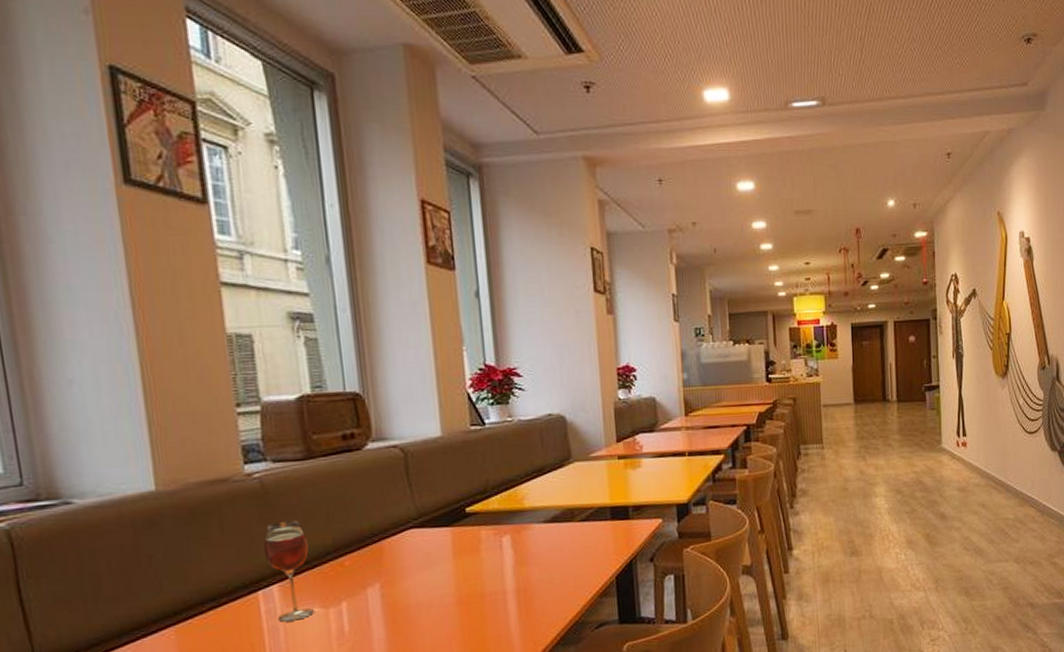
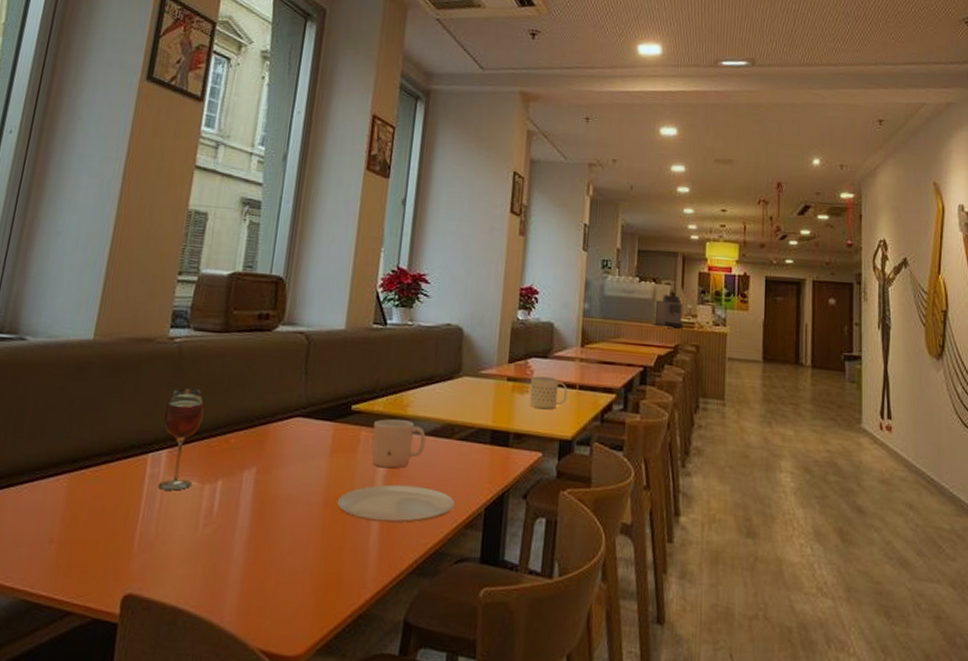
plate: none [470,569,587,610] -> present [337,484,455,524]
mug: none [492,512,548,560] -> present [371,419,426,469]
mug: none [641,449,679,480] -> present [529,376,568,410]
coffee machine: none [749,353,780,386] -> present [651,295,684,329]

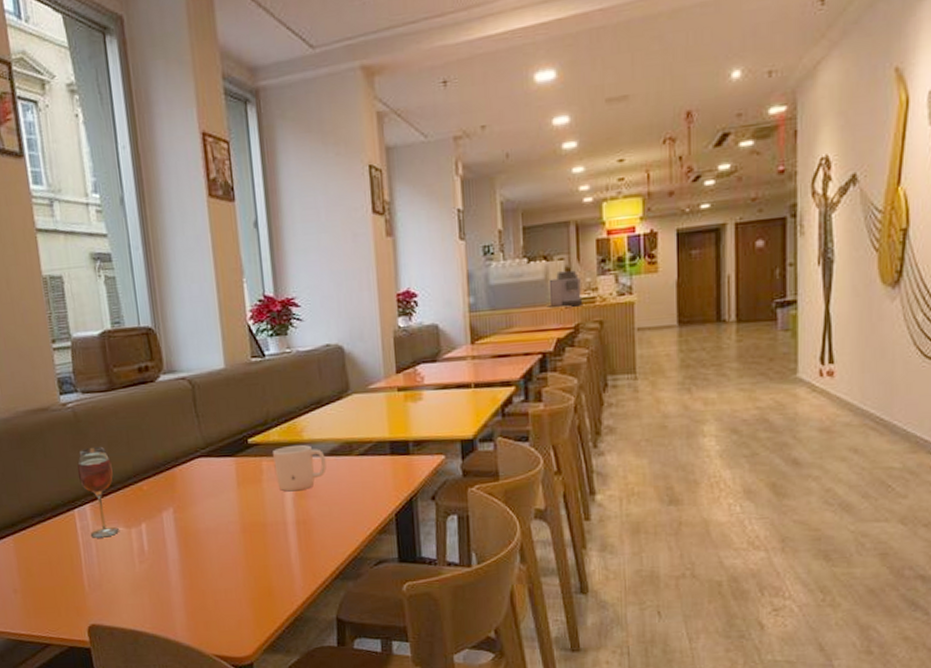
plate: present [337,484,455,524] -> none [253,503,365,540]
mug: present [529,376,568,410] -> none [423,380,463,413]

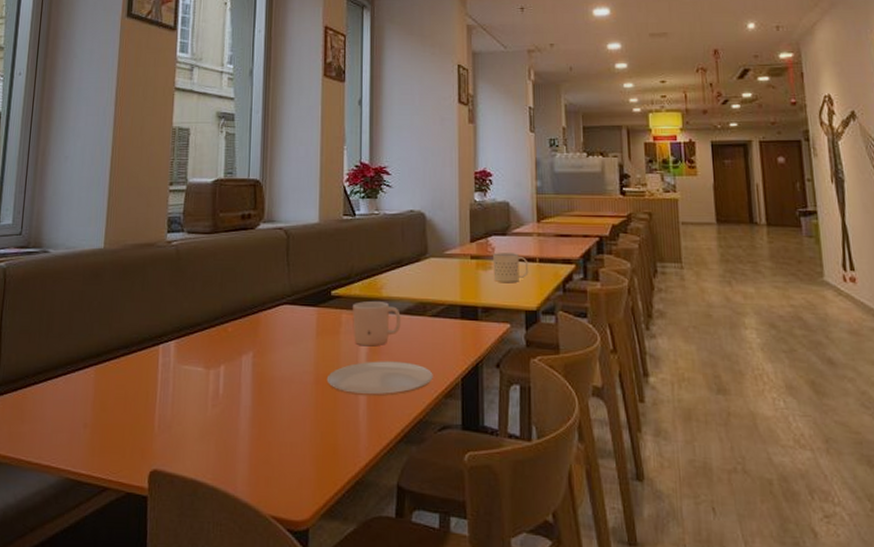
wineglass: present [77,446,119,538] -> none [169,284,203,377]
plate: none [253,503,365,540] -> present [326,361,433,397]
mug: none [423,380,463,413] -> present [493,253,529,283]
coffee machine: present [546,270,583,309] -> none [603,167,634,198]

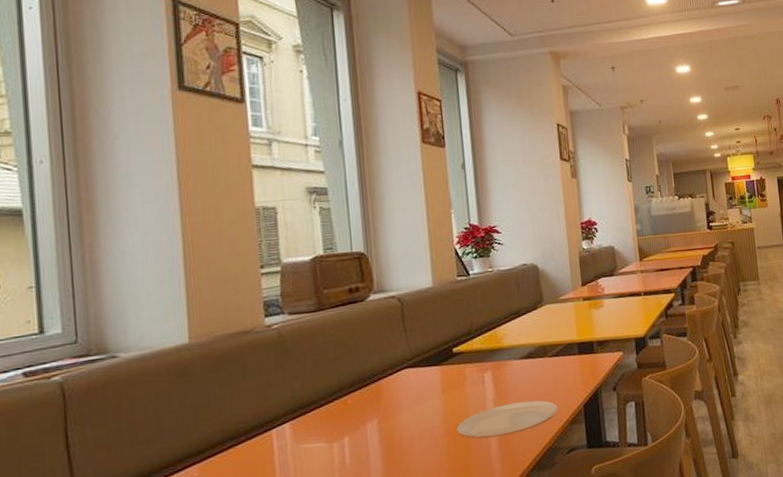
mug: present [353,301,401,347] -> none [476,350,524,394]
mug: present [493,253,529,283] -> none [603,290,636,318]

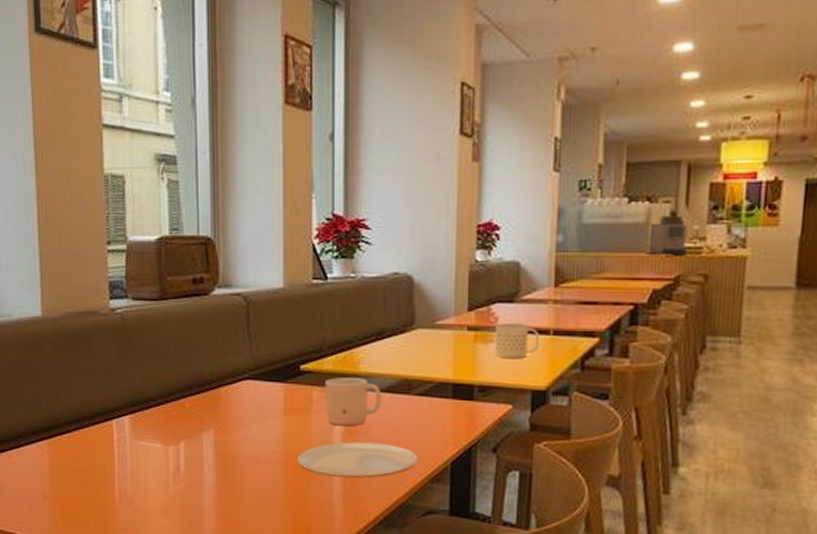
mug: none [476,350,524,394] -> present [325,377,381,426]
mug: none [603,290,636,318] -> present [495,323,540,359]
coffee machine: none [693,205,719,233] -> present [644,215,687,256]

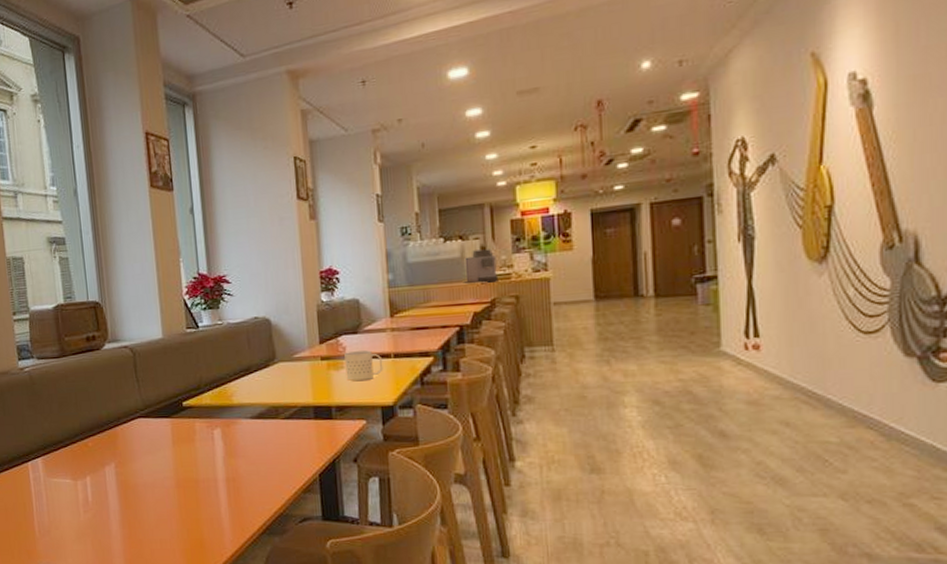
plate: present [297,441,418,479] -> none [187,462,291,496]
mug: present [325,377,381,426] -> none [205,408,254,451]

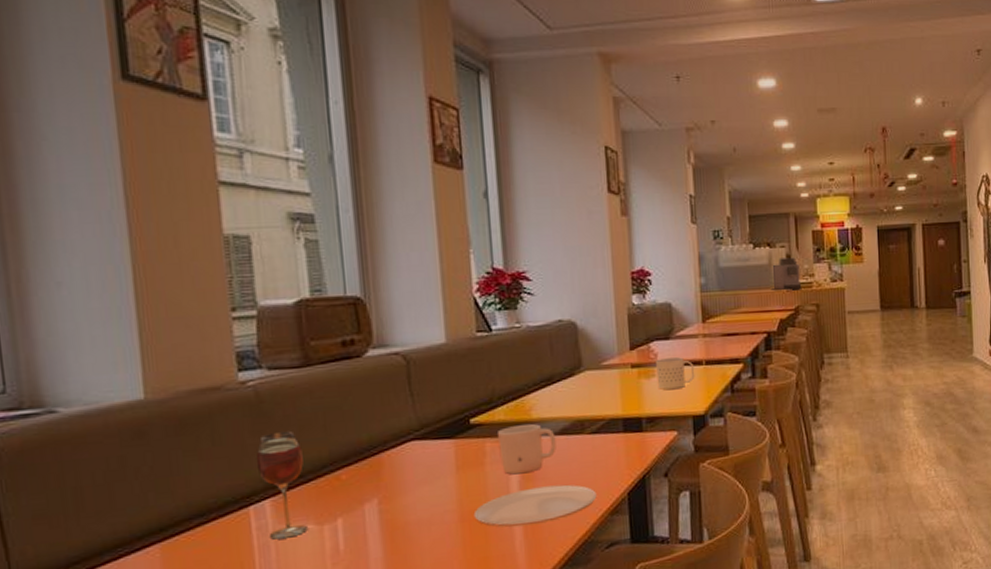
wineglass: none [31,406,67,488] -> present [256,430,308,540]
plate: none [187,462,291,496] -> present [473,484,597,527]
mug: none [205,408,254,451] -> present [498,424,556,475]

